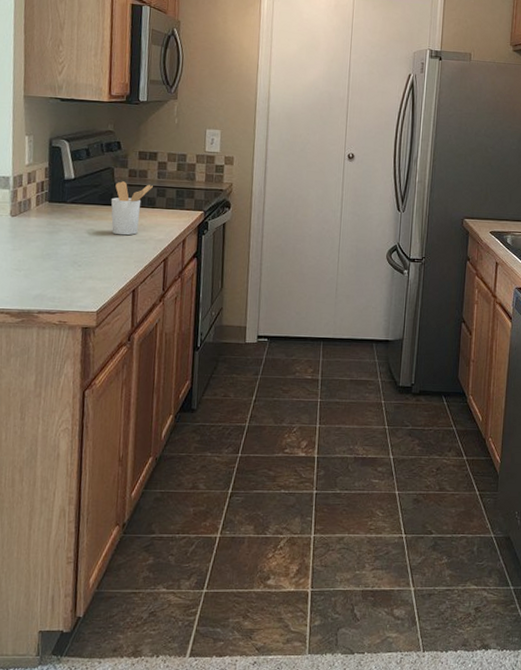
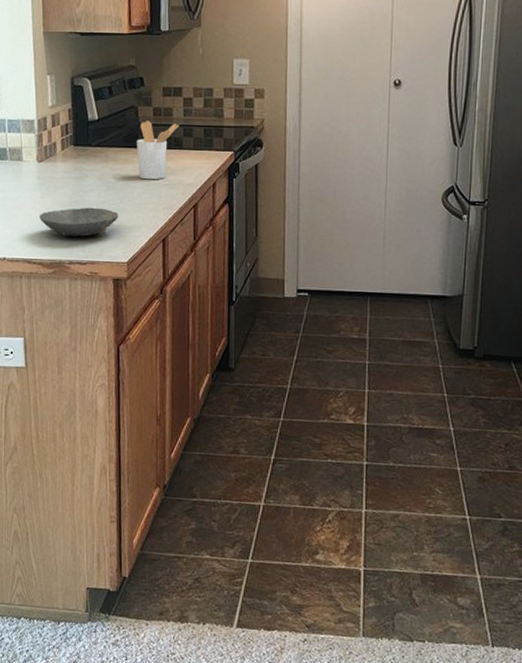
bowl: none [10,260,91,288] -> present [40,207,119,237]

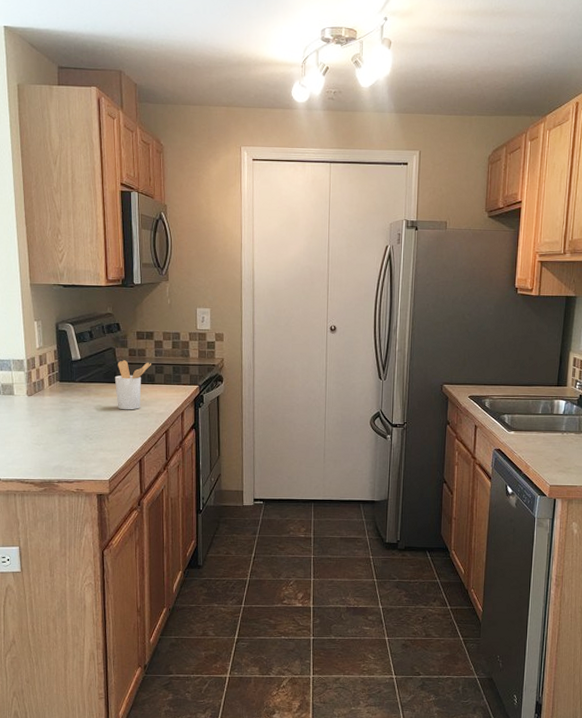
bowl: present [40,207,119,237] -> none [31,434,101,460]

